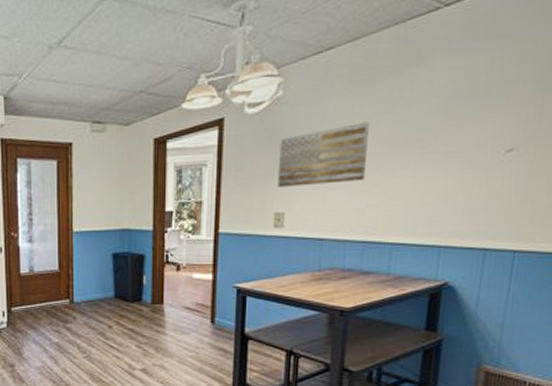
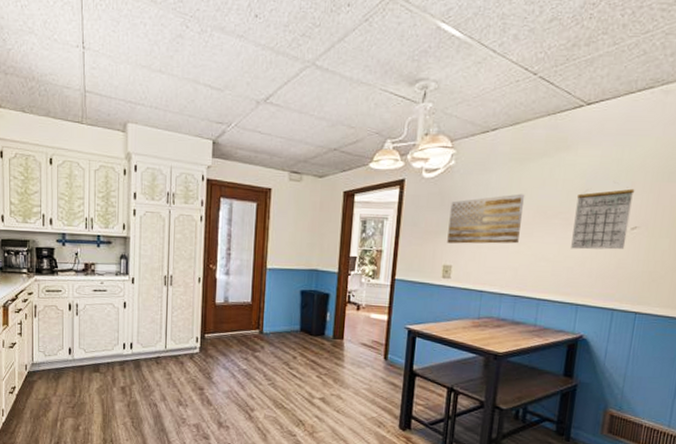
calendar: none [430,102,510,182] -> present [571,188,635,250]

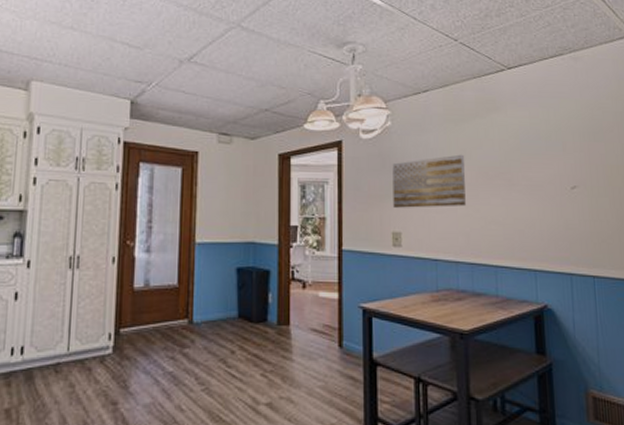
calendar: present [571,188,635,250] -> none [515,148,569,211]

